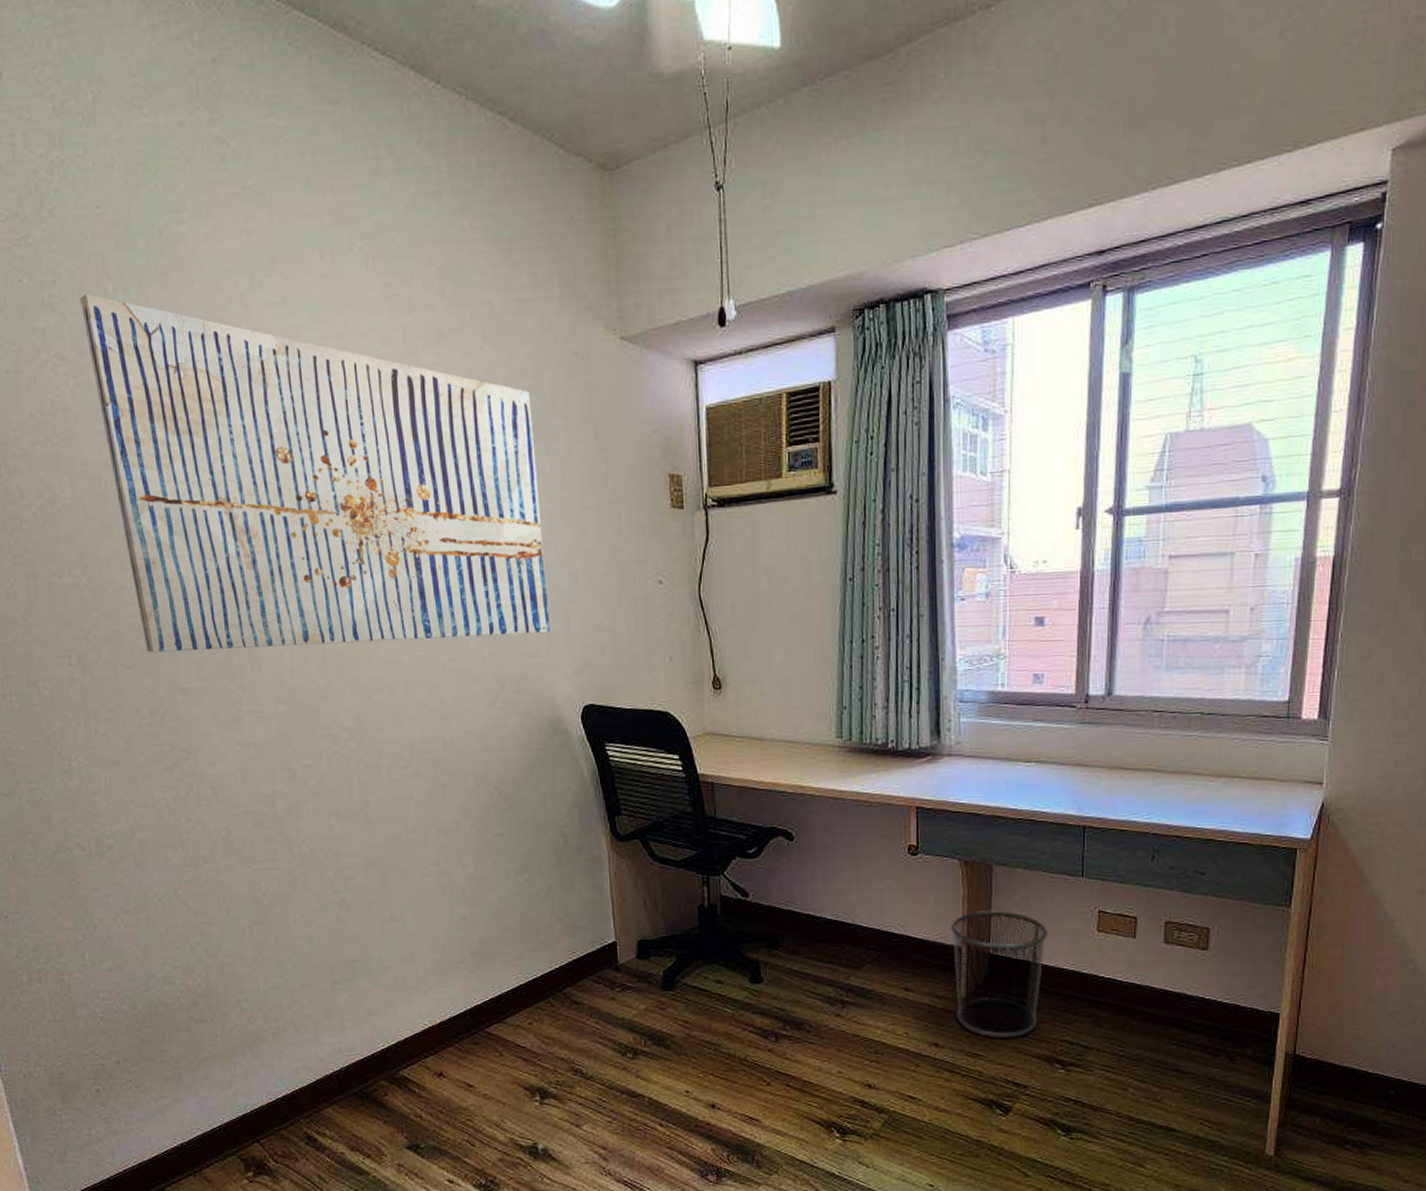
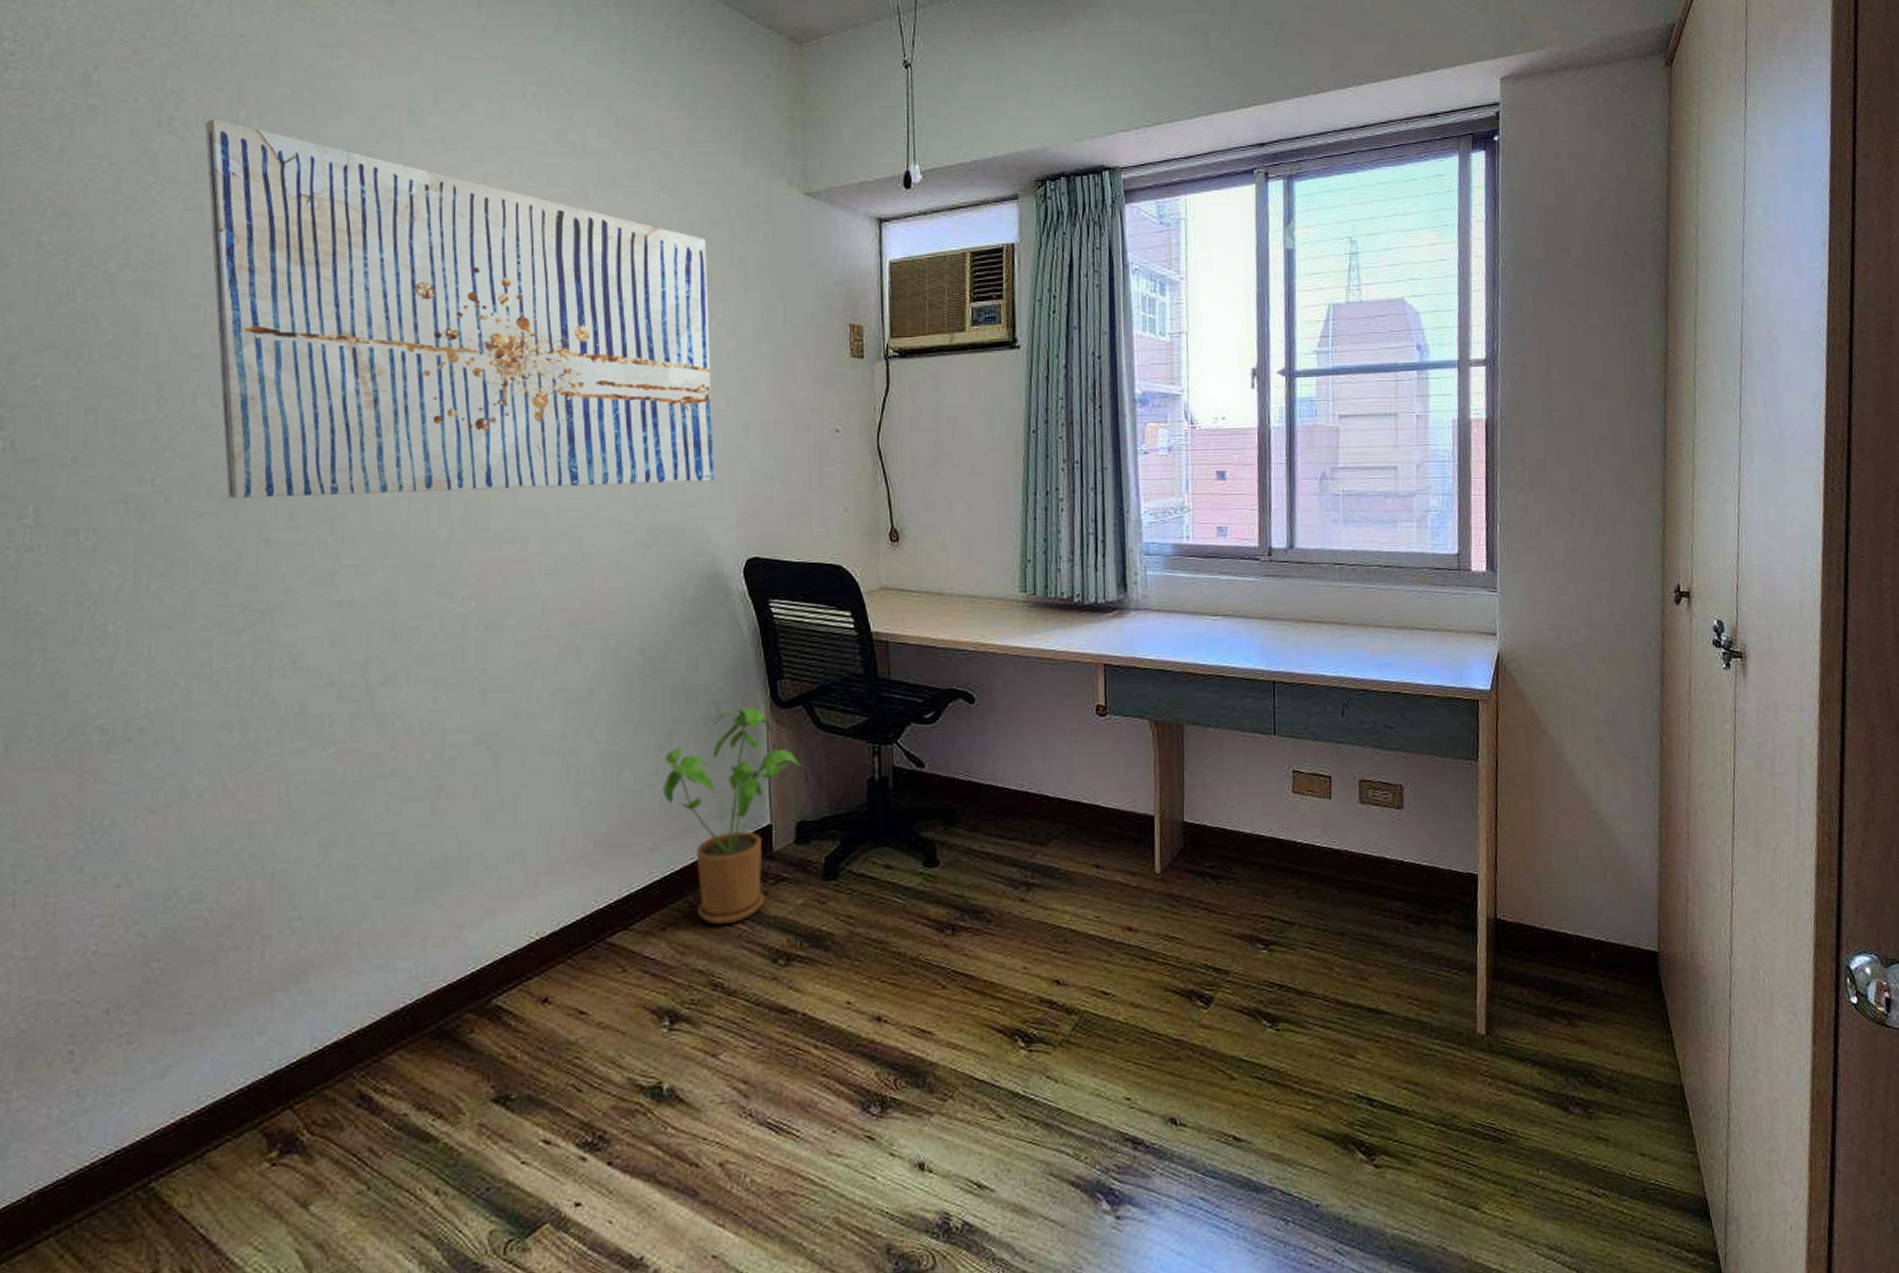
house plant: none [522,841,639,1023] -> present [663,708,801,925]
waste bin: present [951,910,1049,1038] -> none [1142,774,1244,918]

